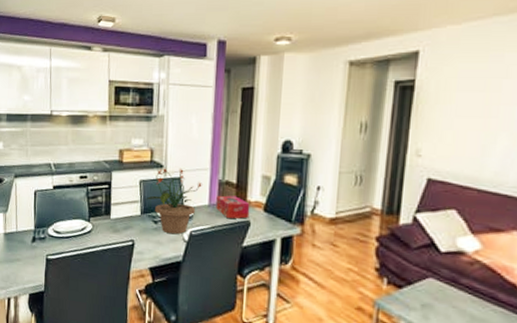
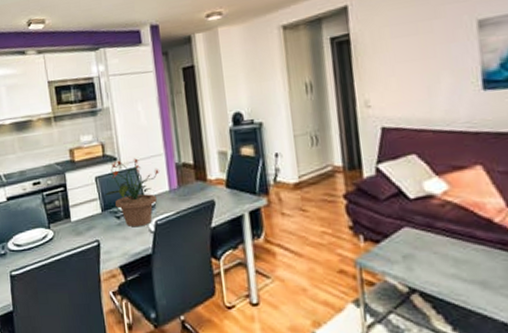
tissue box: present [216,195,250,219] -> none [176,177,213,201]

